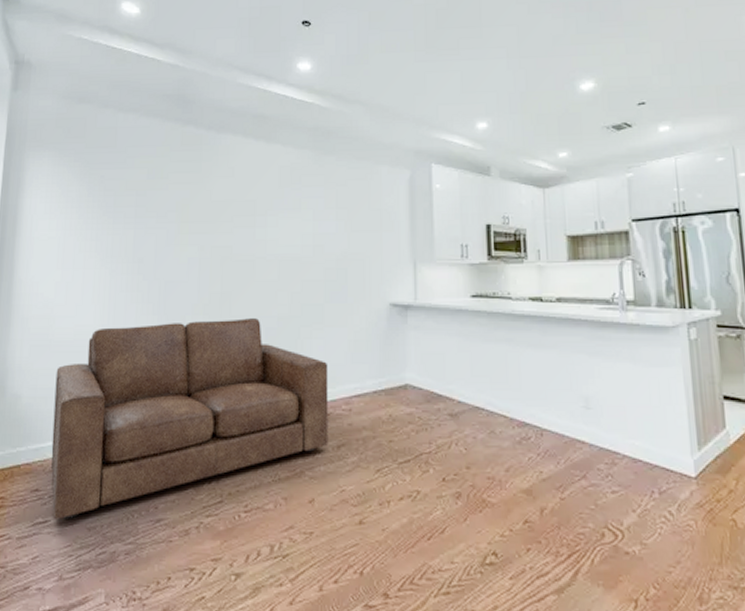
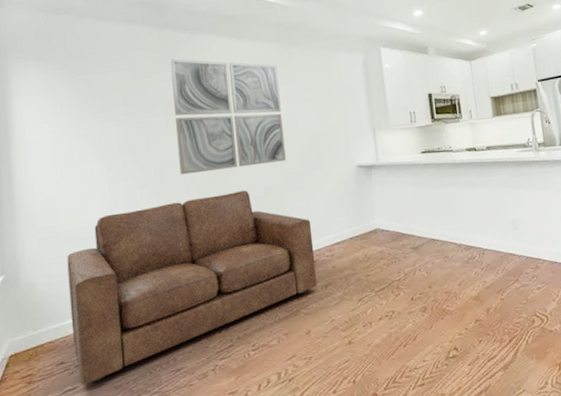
wall art: none [186,159,307,292] -> present [169,58,286,175]

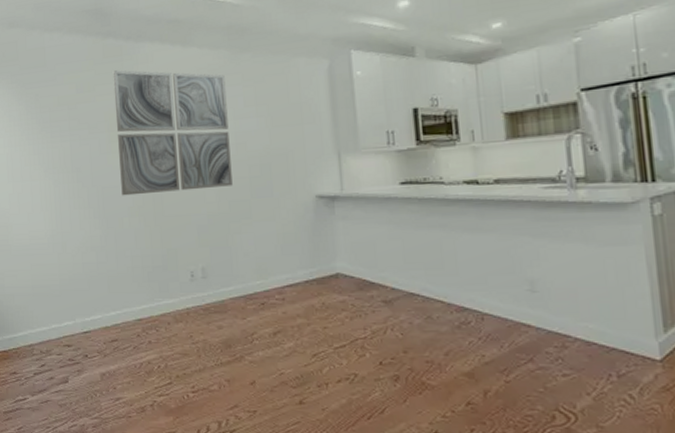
sofa: present [67,190,318,384] -> none [18,217,265,397]

